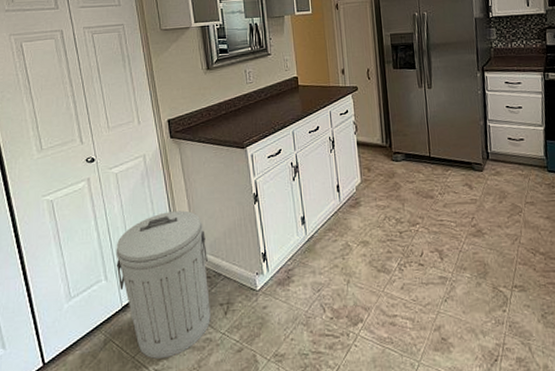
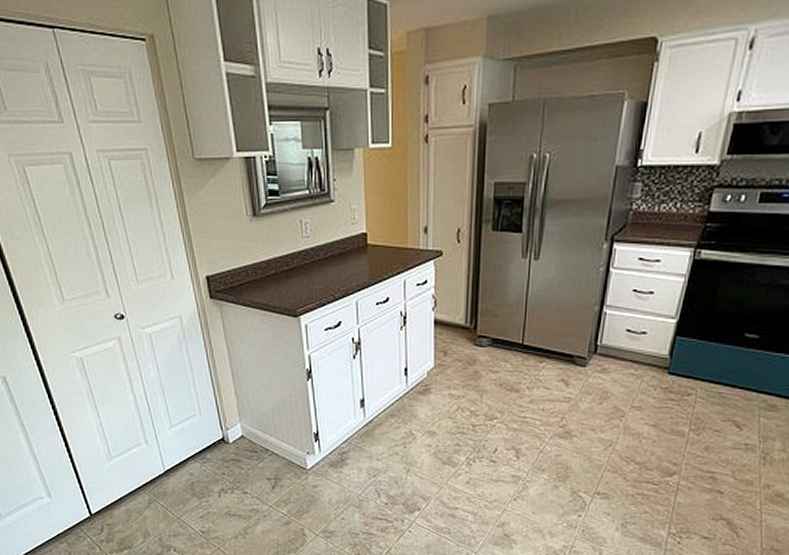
trash can: present [116,210,211,359] -> none [154,381,257,522]

